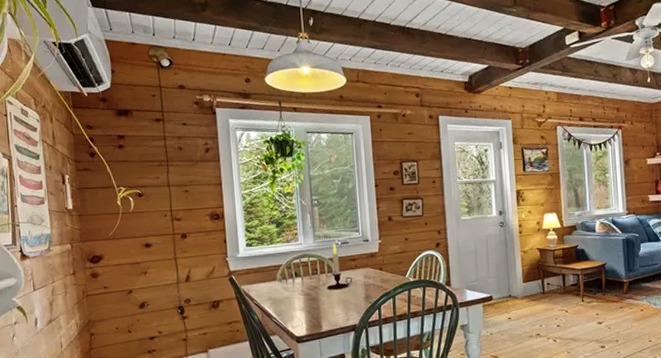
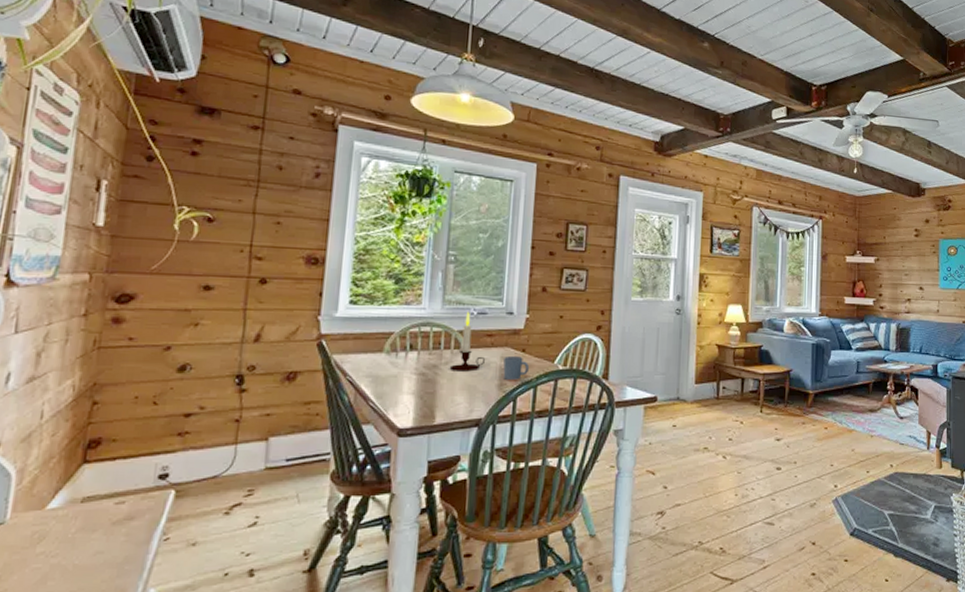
mug: none [366,273,387,294] -> present [503,355,530,381]

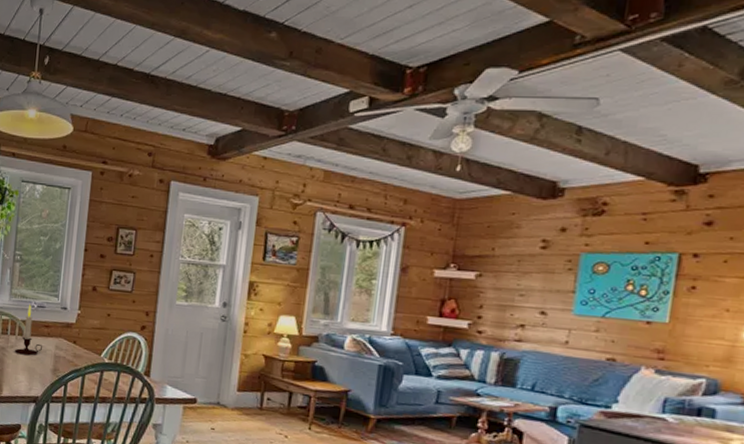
mug: present [503,355,530,381] -> none [56,345,79,369]

